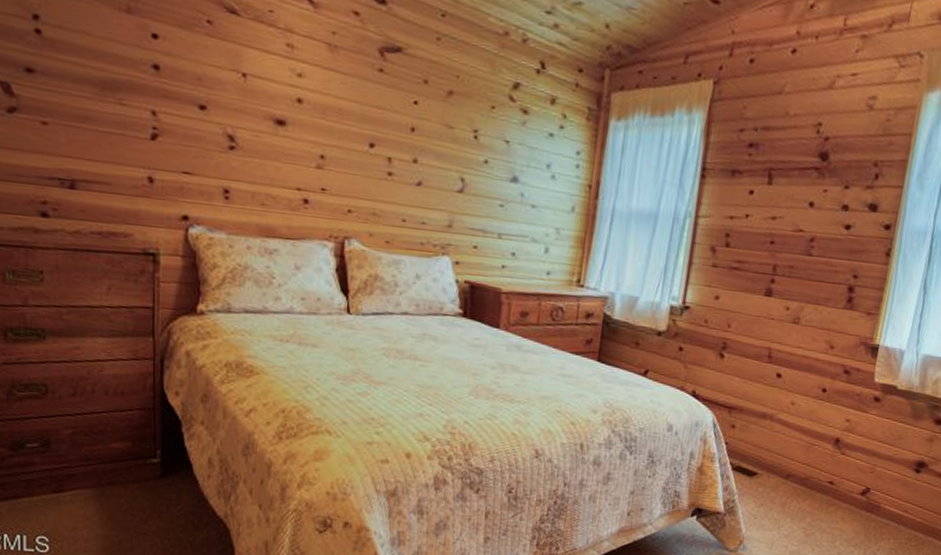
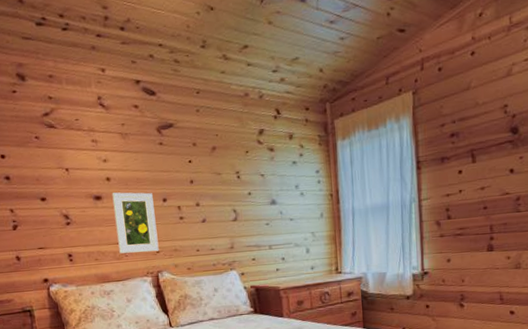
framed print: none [295,120,357,211] -> present [112,192,159,254]

